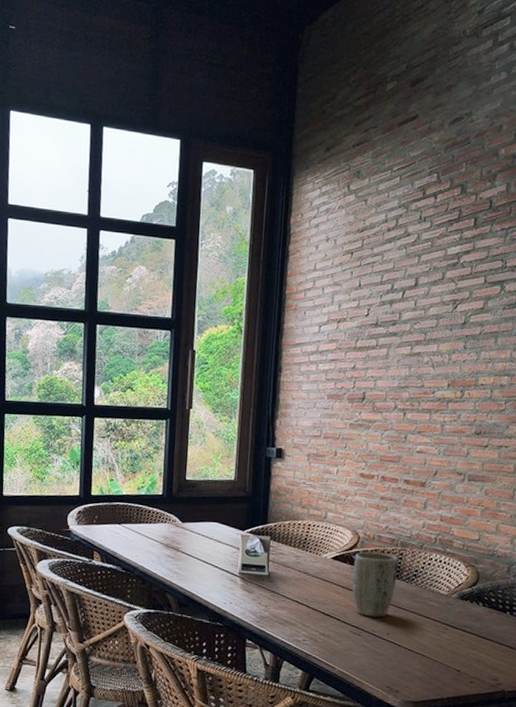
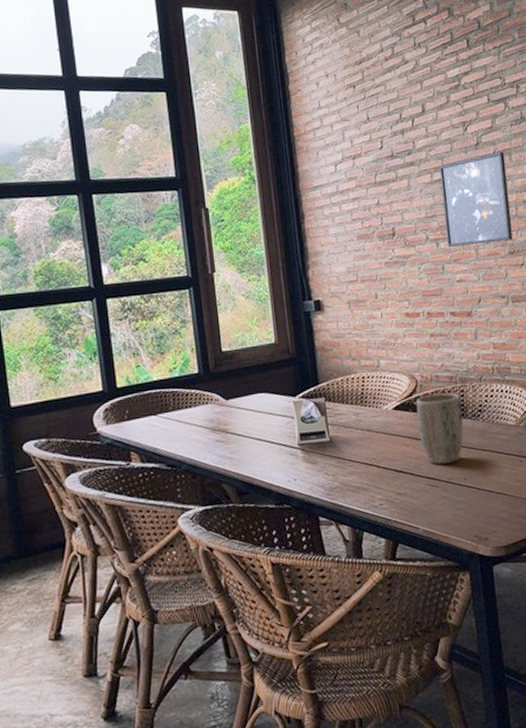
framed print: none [414,333,491,421] -> present [439,151,513,247]

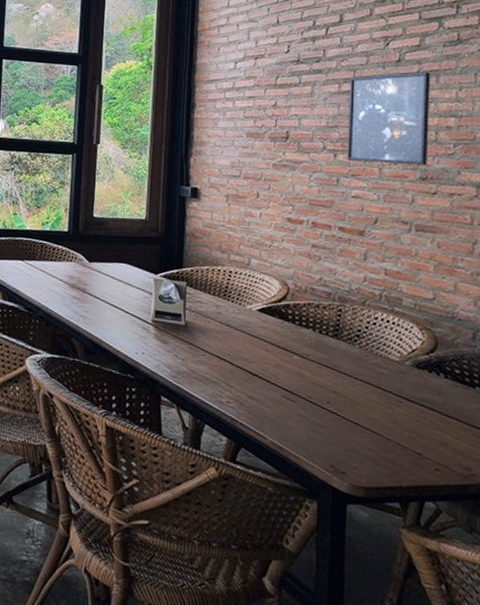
plant pot: present [416,393,464,465] -> none [283,305,337,383]

